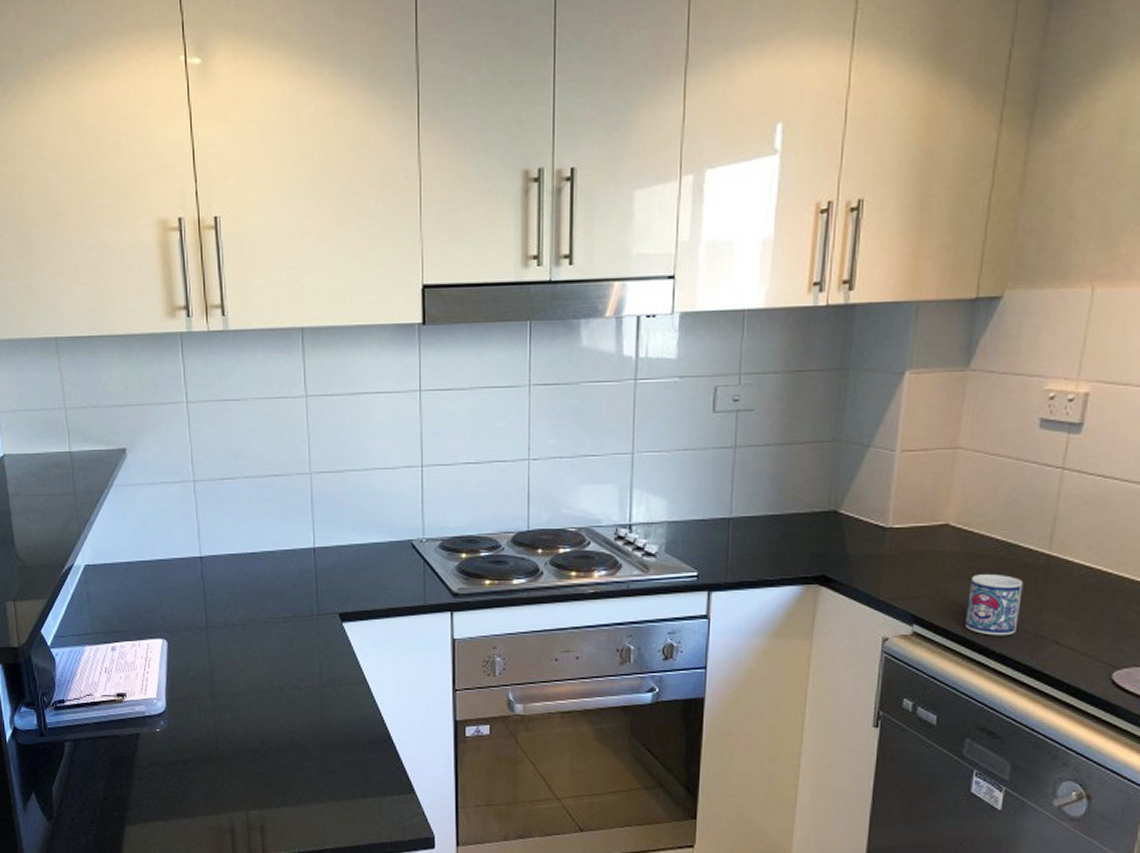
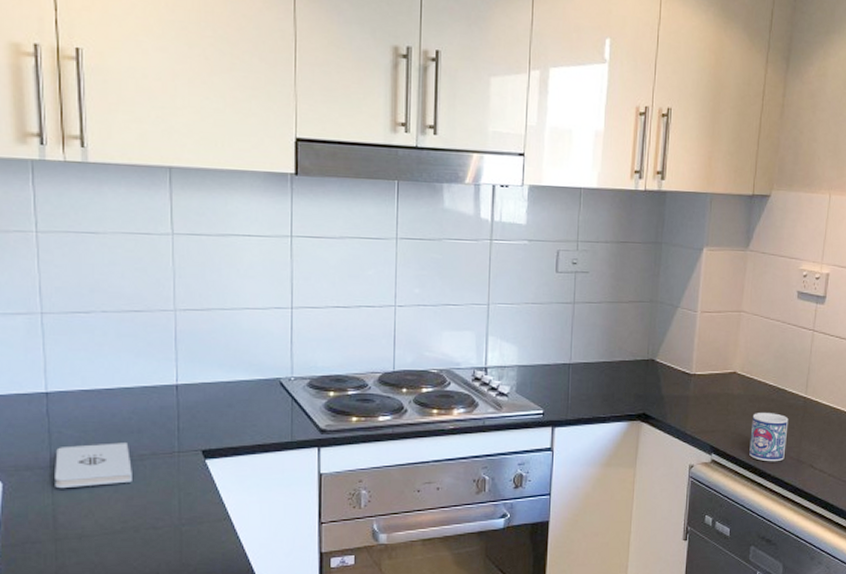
notepad: none [210,605,277,649] -> present [55,442,132,489]

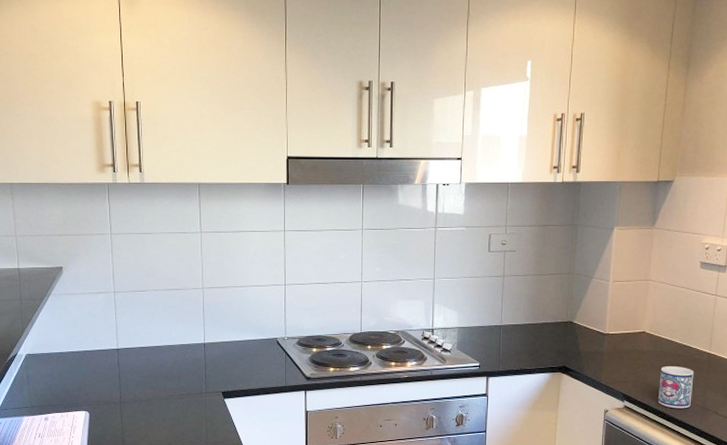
notepad: present [55,442,132,489] -> none [123,385,174,418]

